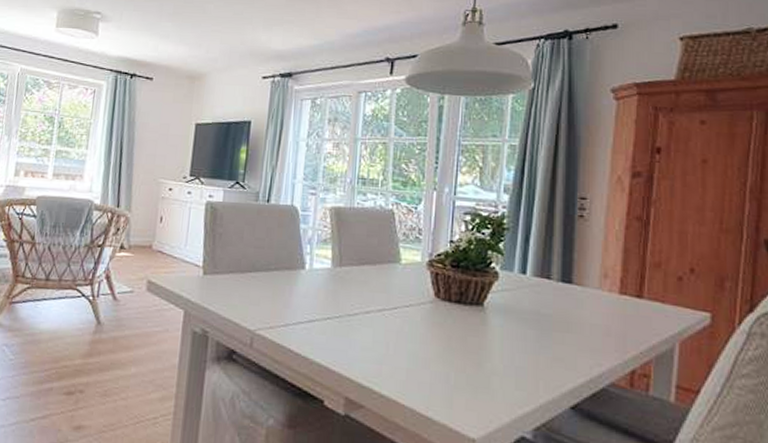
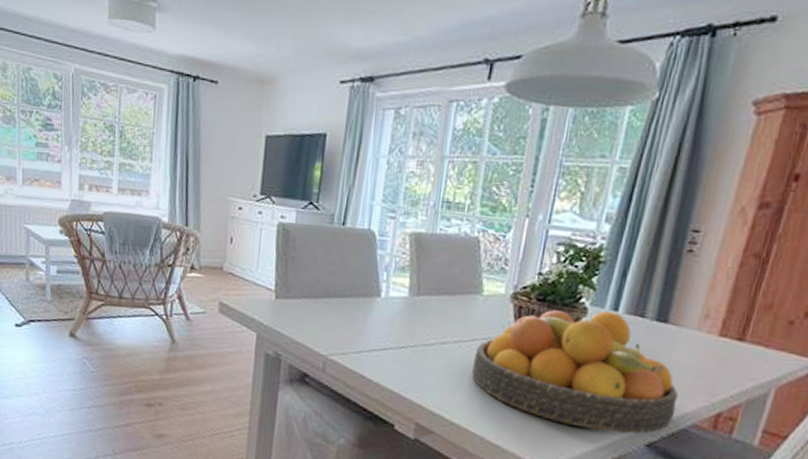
fruit bowl: none [396,274,593,398] -> present [471,310,679,434]

